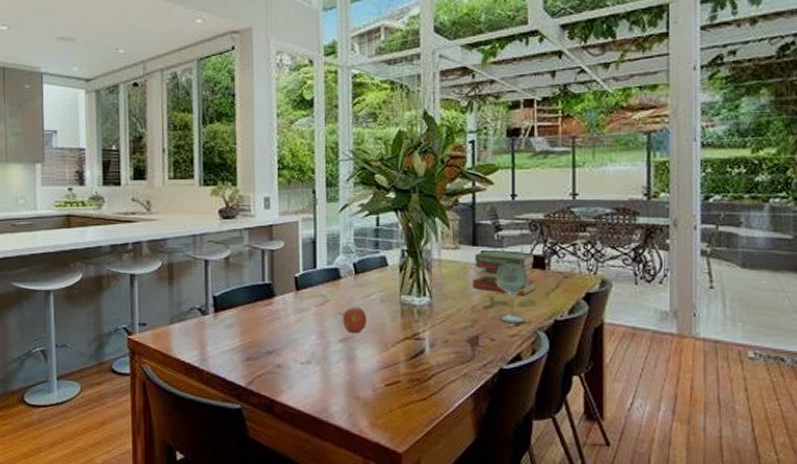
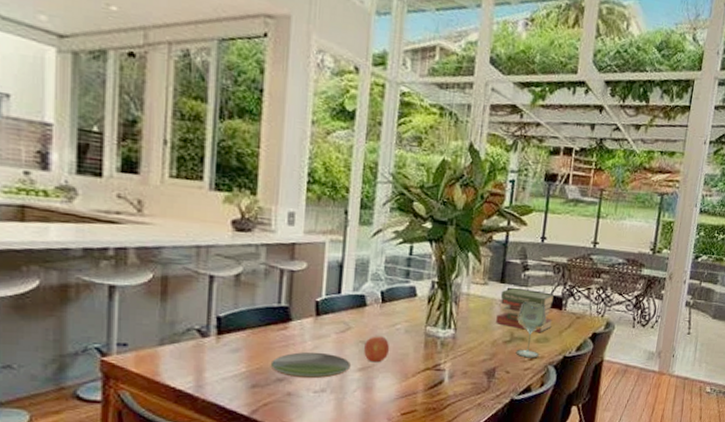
plate: none [260,325,333,351] -> present [270,352,352,379]

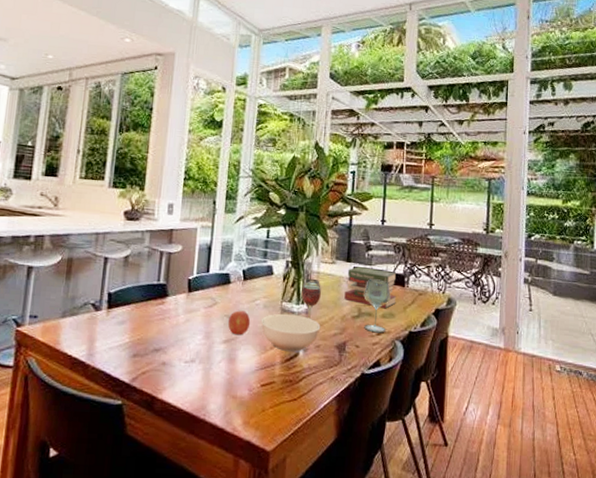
plate: present [270,352,352,379] -> none [149,324,218,350]
bowl: none [401,338,469,379] -> present [260,313,321,352]
wineglass: none [448,300,471,344] -> present [301,278,321,319]

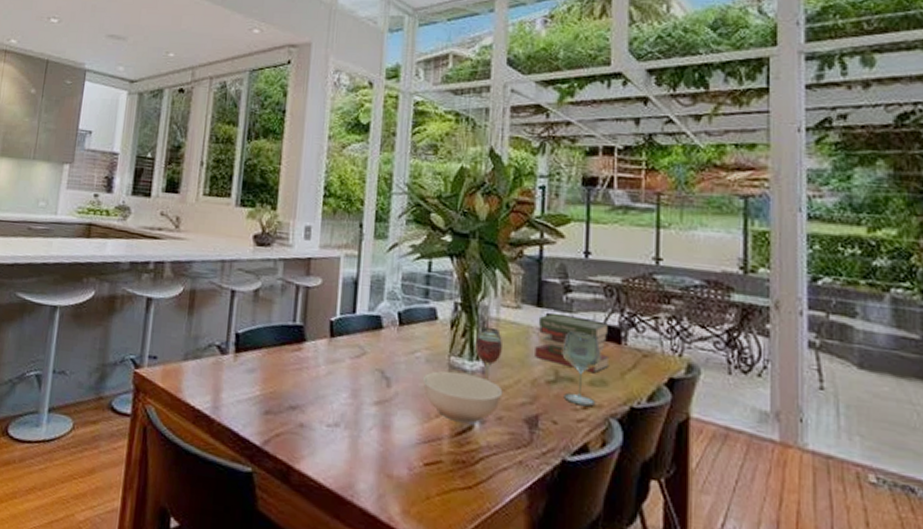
fruit: present [228,310,251,336] -> none [380,364,409,397]

